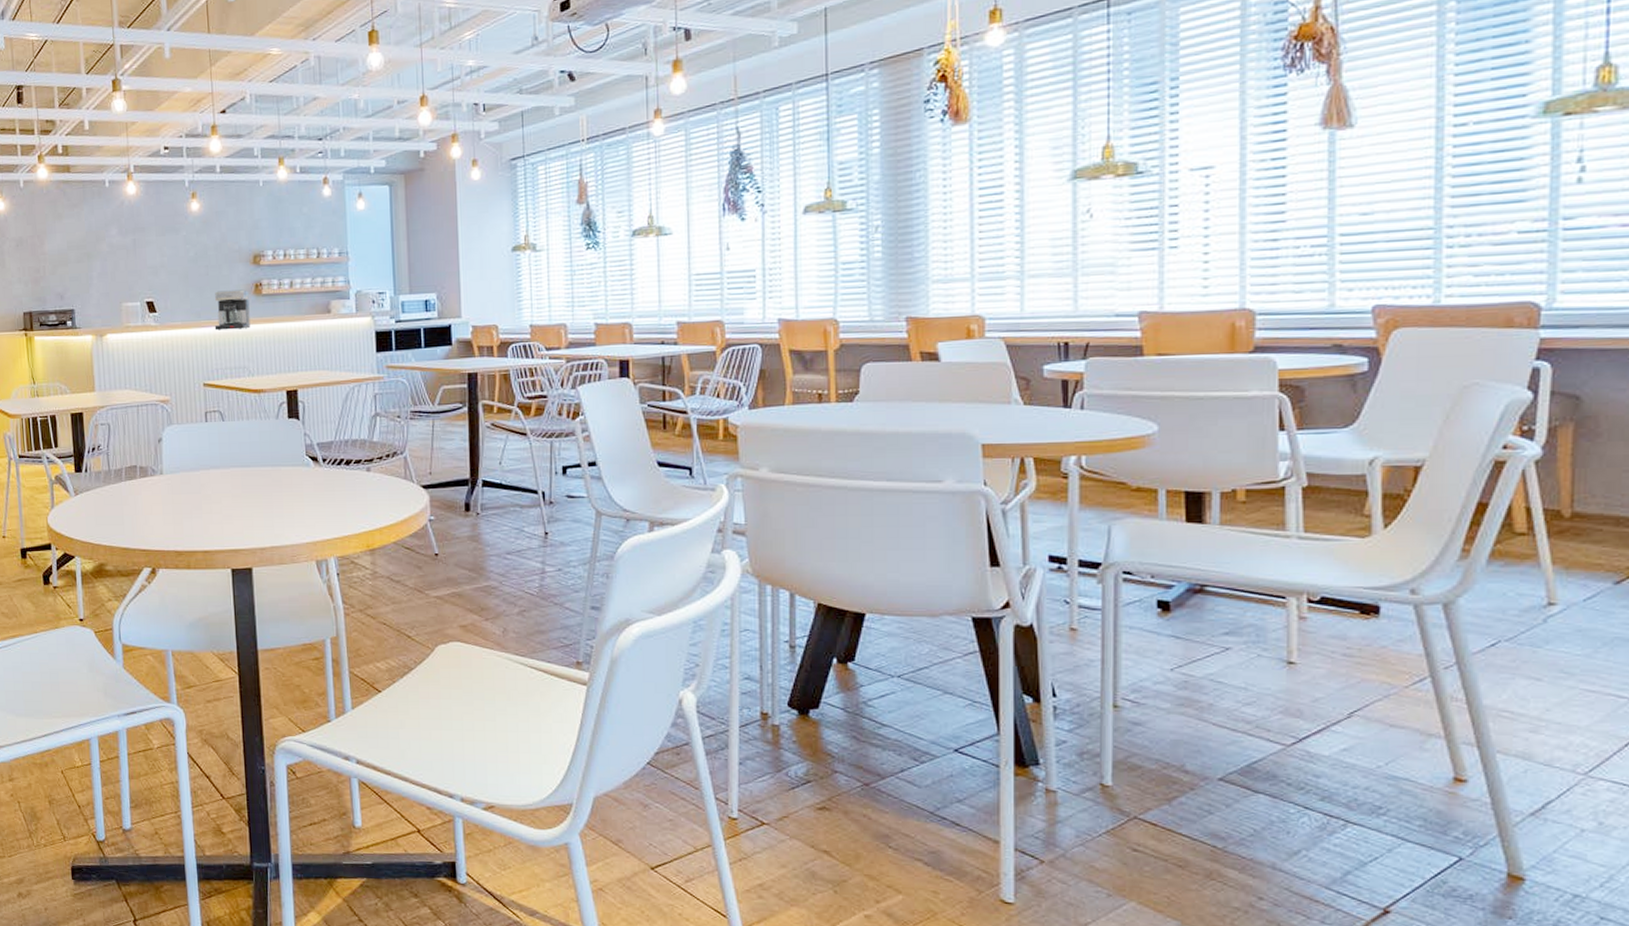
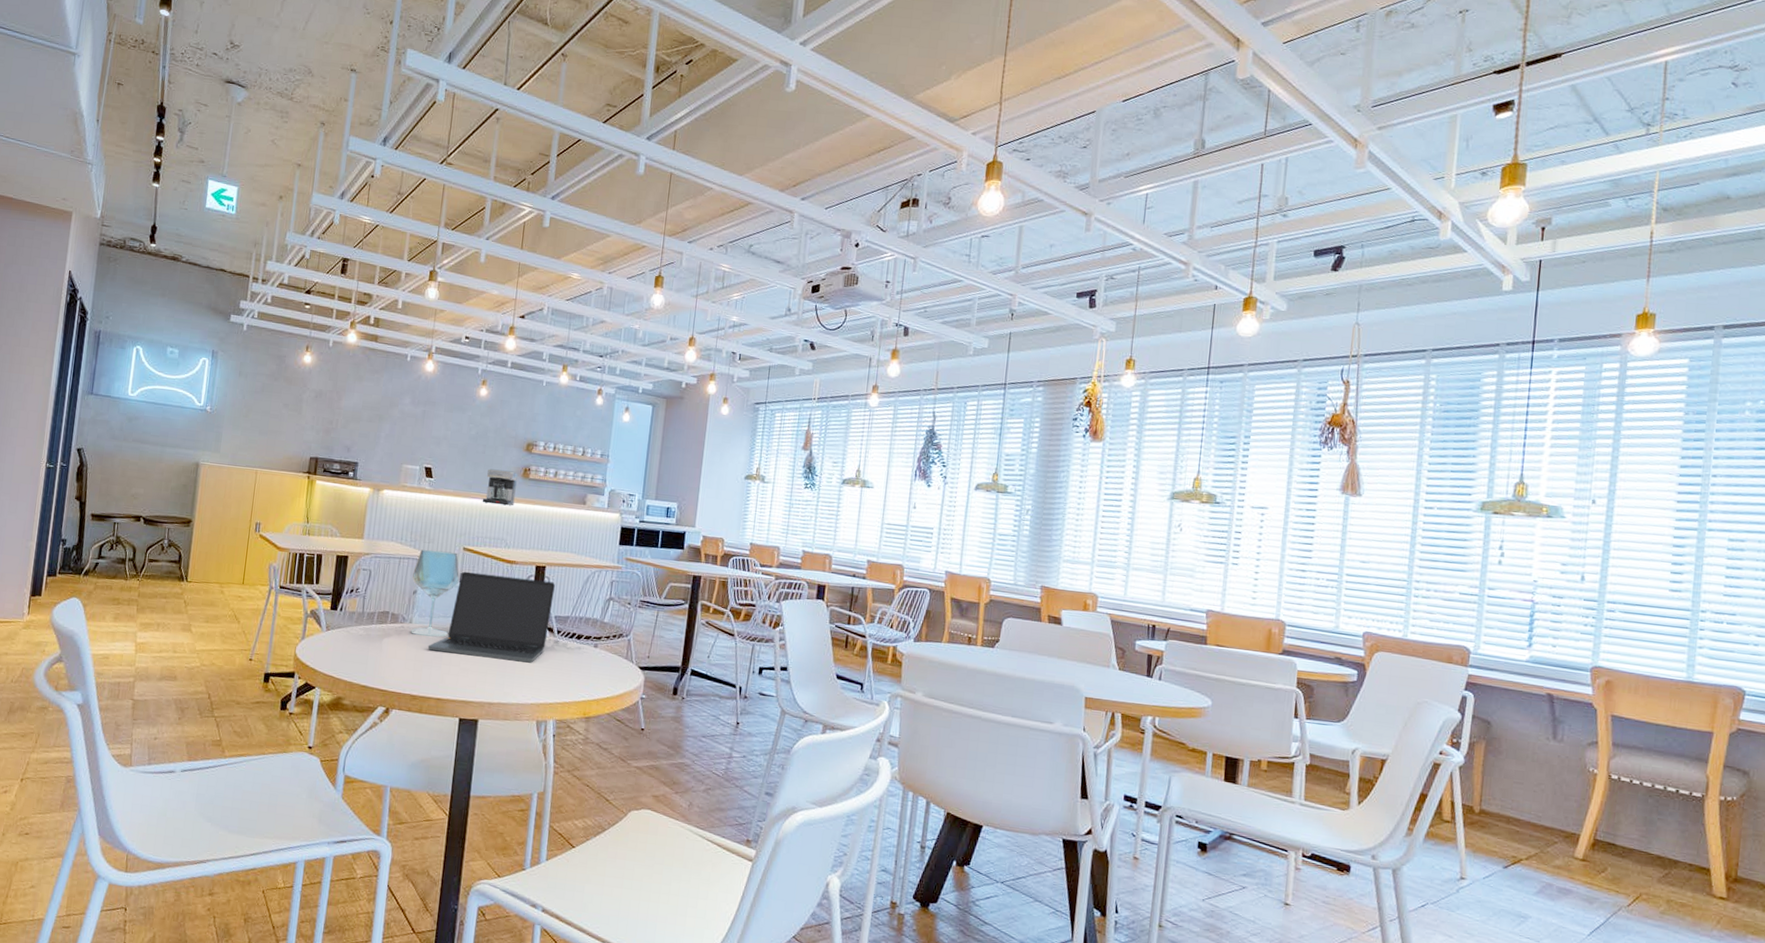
wine glass: none [154,390,206,486] -> present [411,549,460,637]
laptop: none [184,406,312,501] -> present [428,571,555,663]

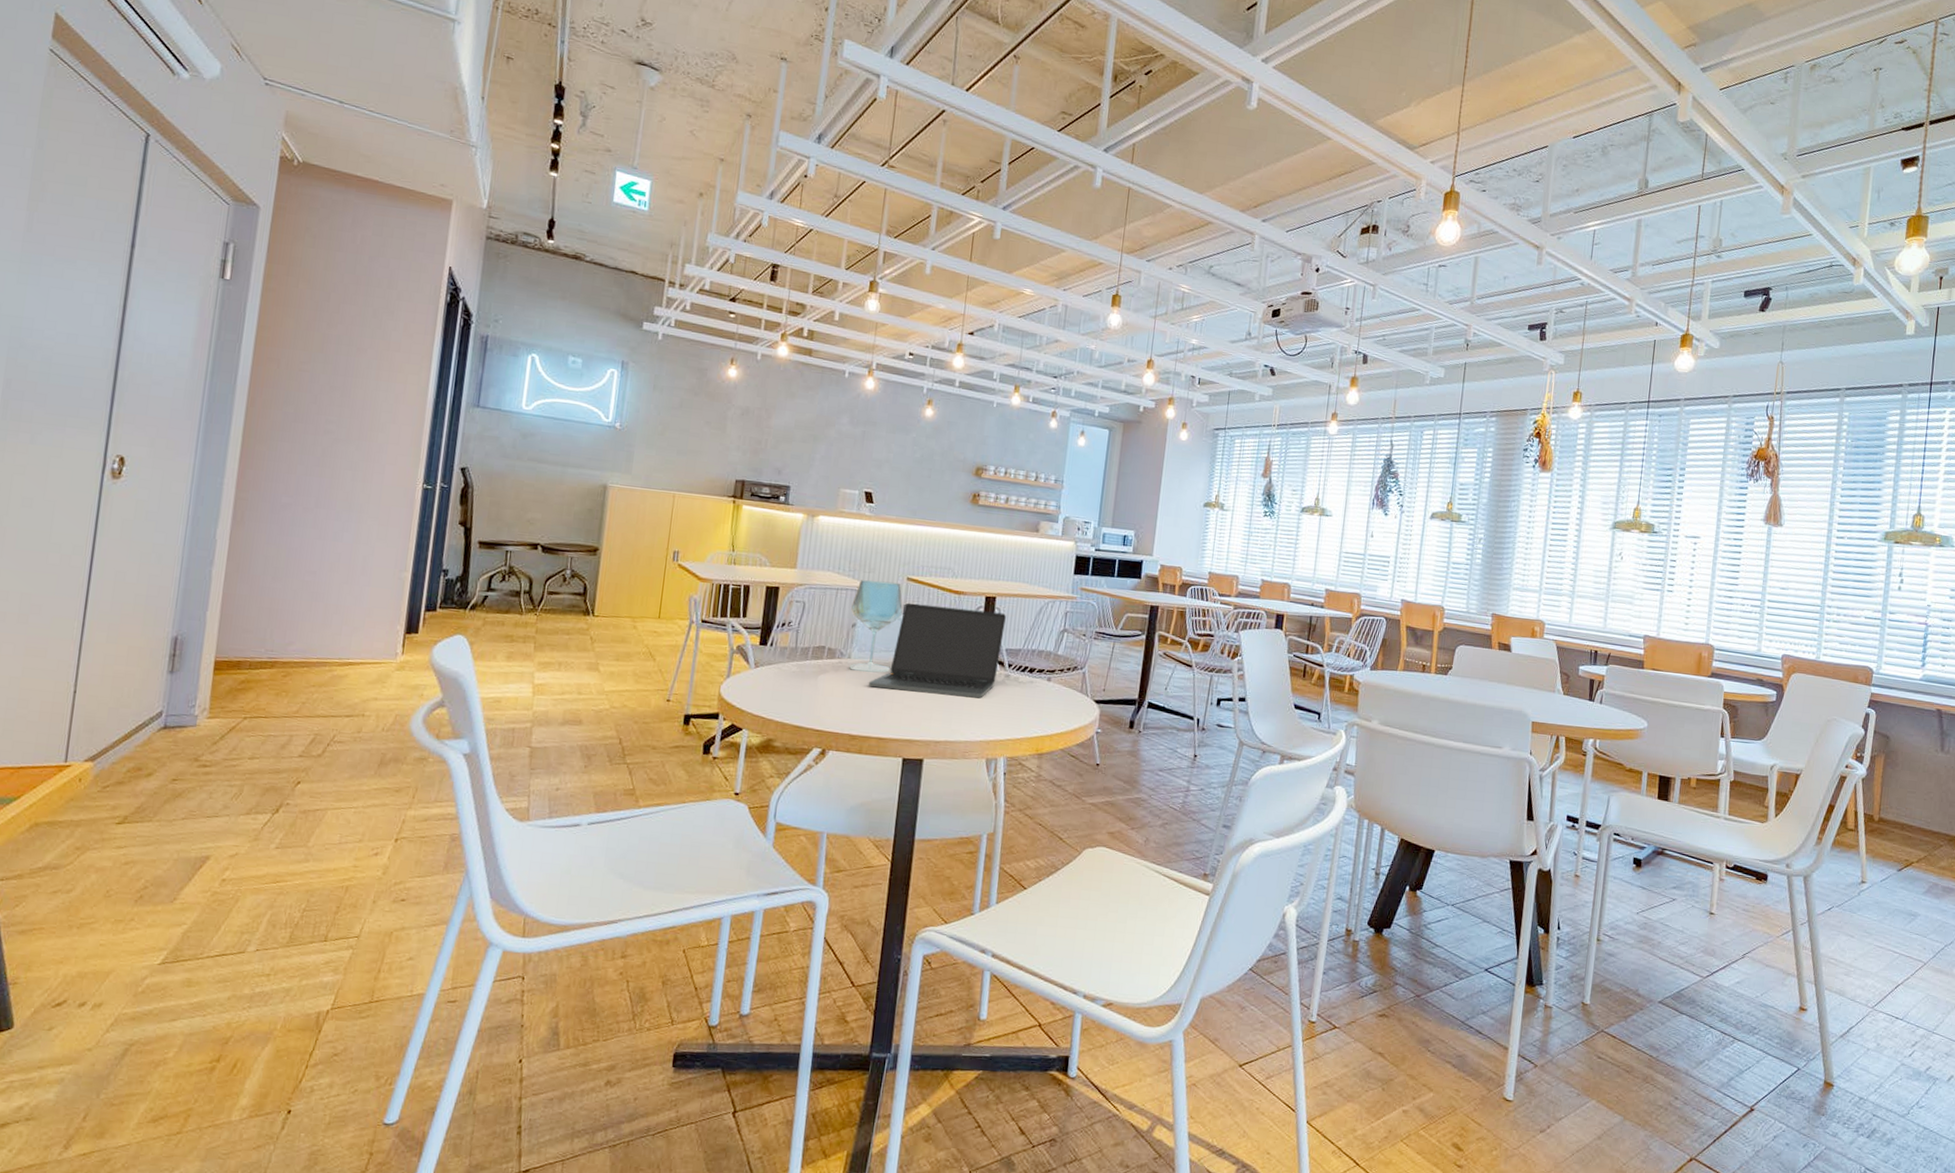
coffee maker: present [482,468,518,506] -> none [927,494,966,534]

